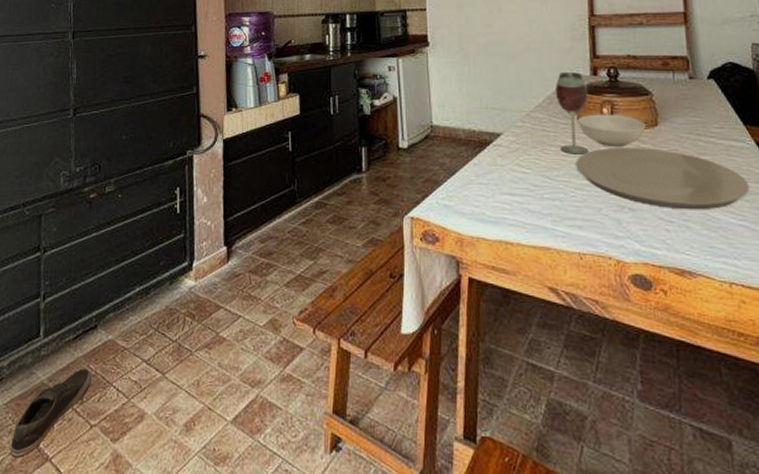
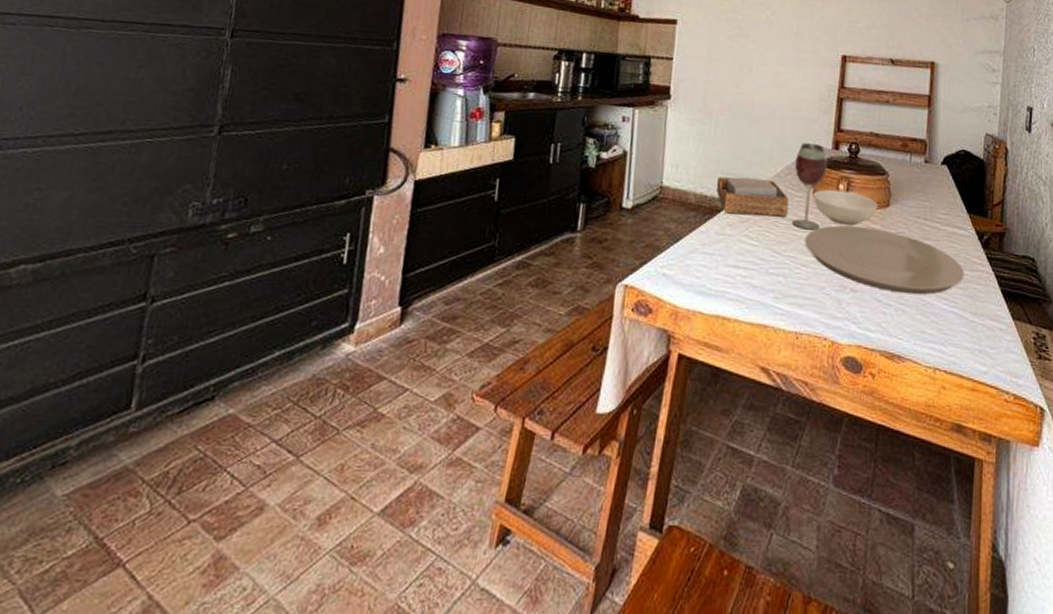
shoe: present [10,368,92,458] -> none [64,450,199,563]
napkin holder: none [482,111,555,145] -> present [716,177,789,217]

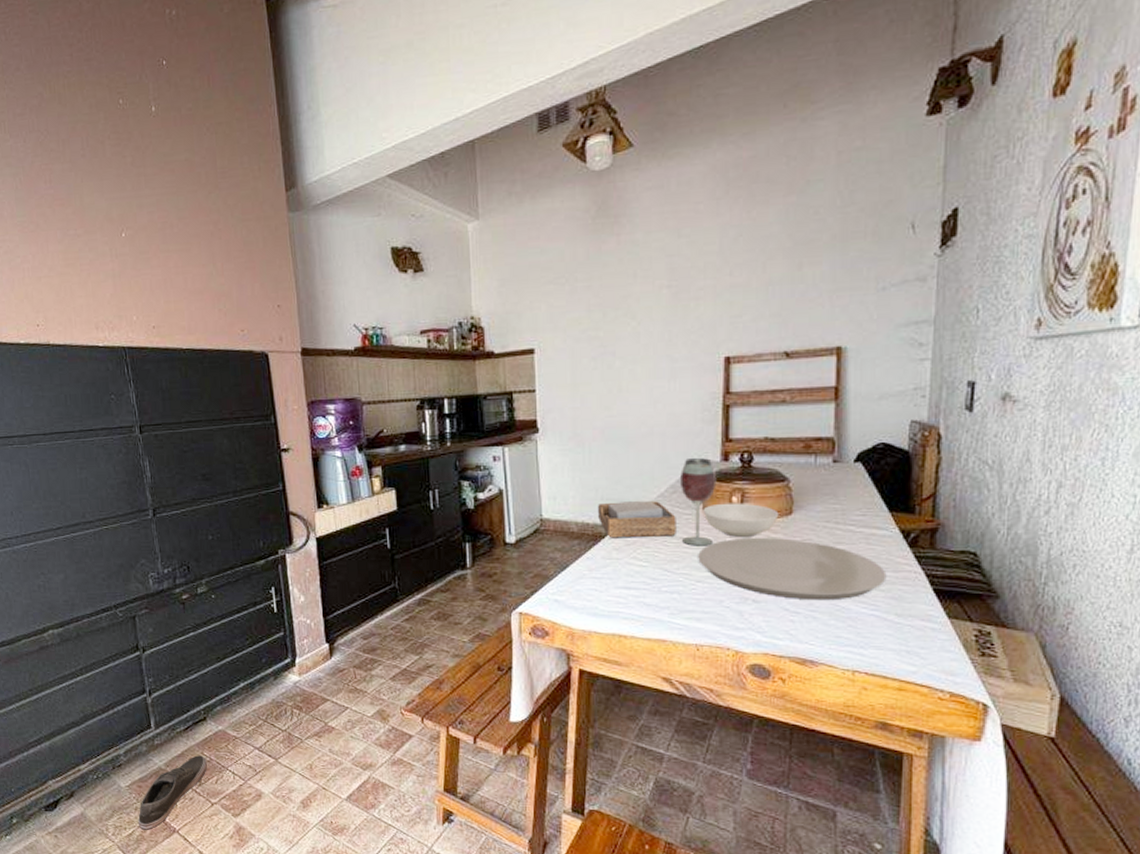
shoe: none [64,450,199,563] -> present [138,755,207,830]

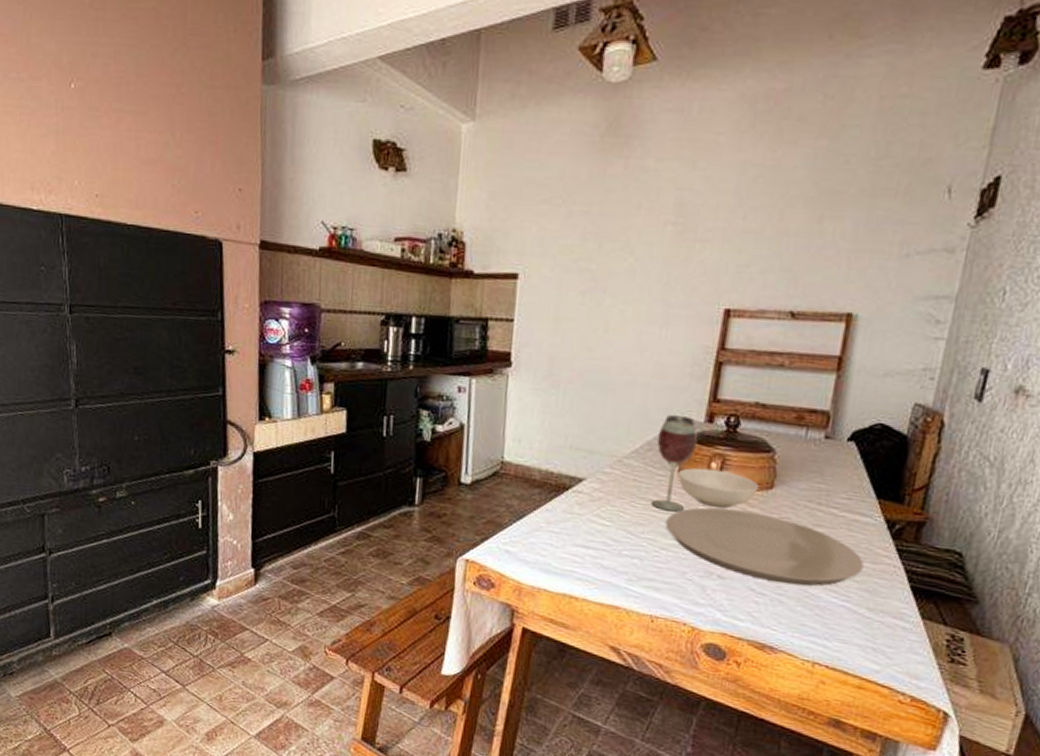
shoe: present [138,755,207,830] -> none [26,672,108,745]
napkin holder: present [597,501,676,538] -> none [563,452,649,497]

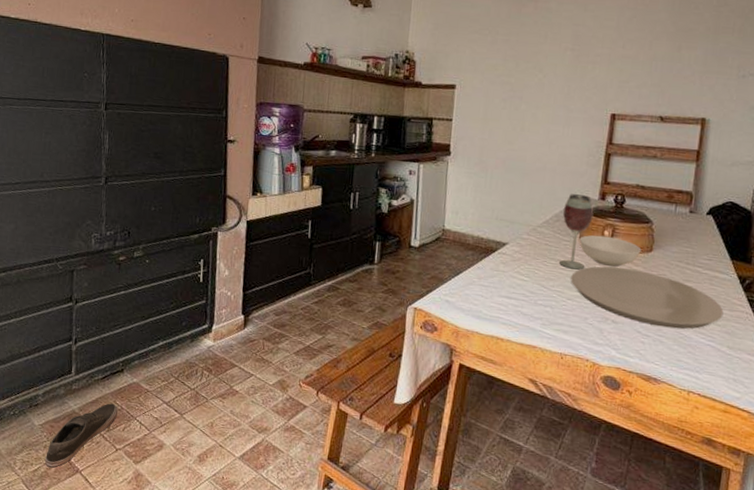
shoe: none [26,672,108,745] -> present [45,403,118,468]

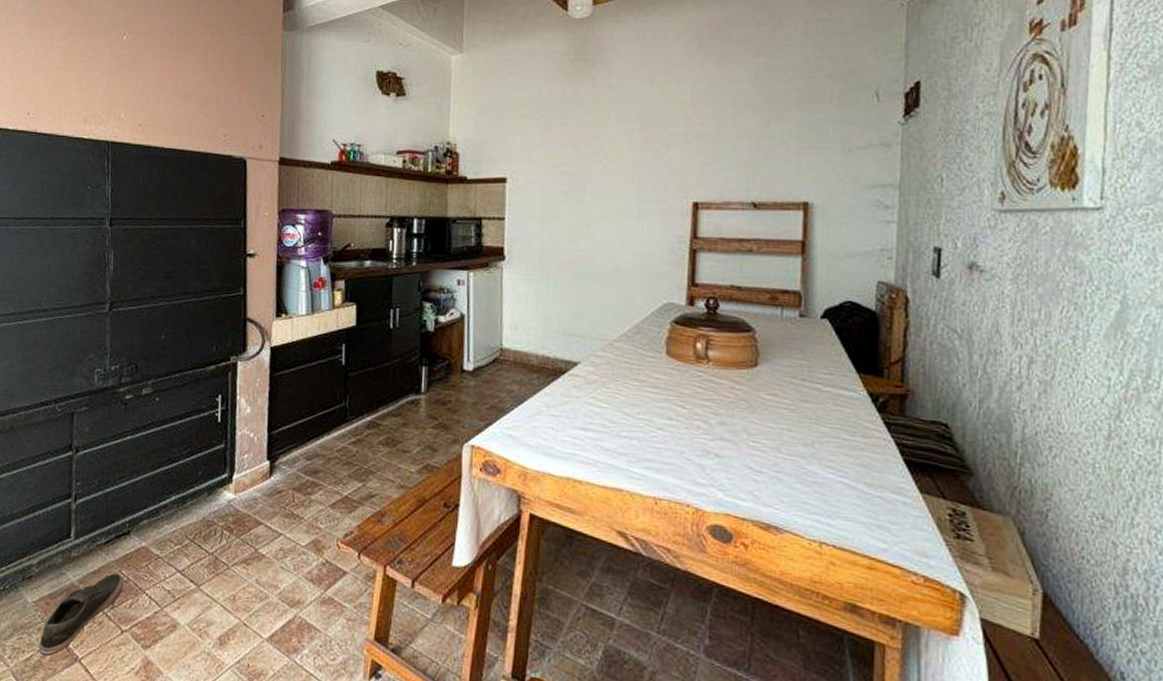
wineglass: present [559,194,594,270] -> none [643,300,682,392]
plate: present [571,266,724,329] -> none [660,386,855,462]
bowl: present [579,235,642,267] -> none [666,348,744,387]

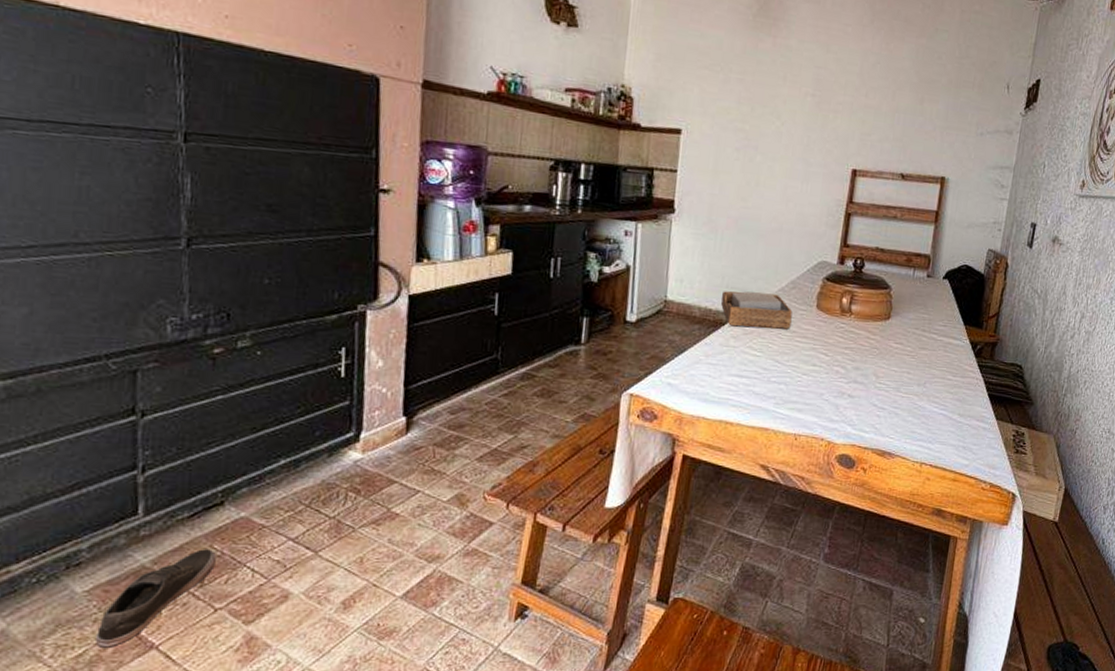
napkin holder: none [558,337,639,379] -> present [721,291,793,330]

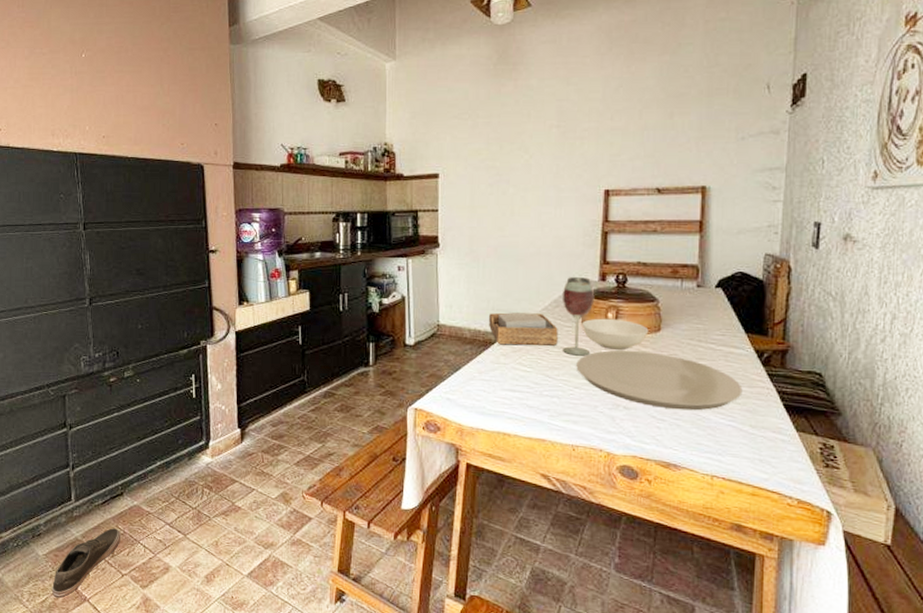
wineglass: none [795,258,832,342] -> present [561,277,595,356]
plate: none [806,336,956,399] -> present [576,350,743,410]
bowl: none [816,303,880,337] -> present [581,318,649,350]

